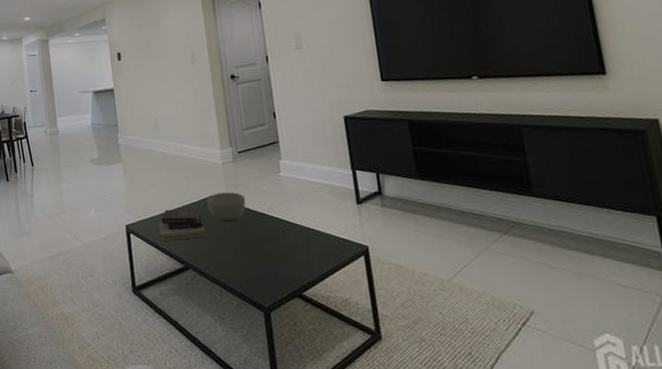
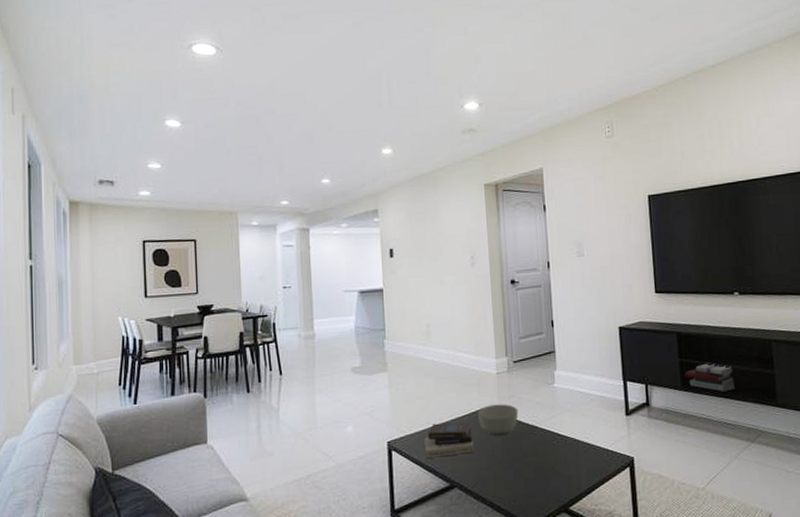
books: none [419,150,480,182] -> present [684,363,735,393]

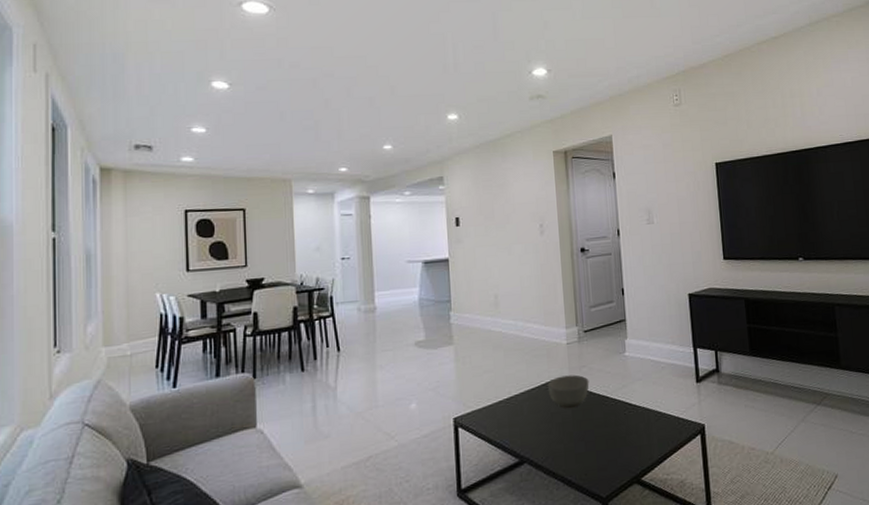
books: present [424,422,475,459] -> none [492,395,545,434]
books: present [684,363,735,393] -> none [753,328,801,357]

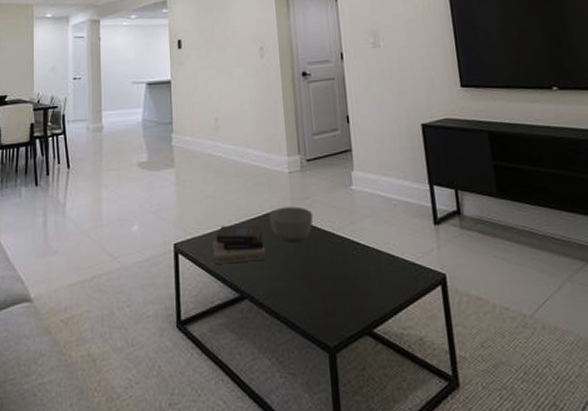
books: none [492,395,545,434] -> present [212,225,266,264]

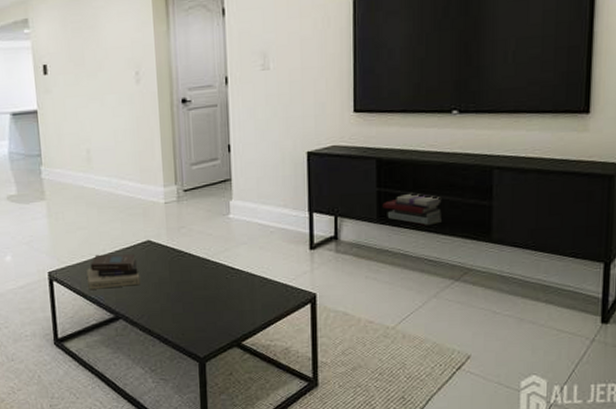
bowl: present [268,206,313,244] -> none [143,235,189,270]
books: none [500,167,561,202] -> present [382,193,442,226]

